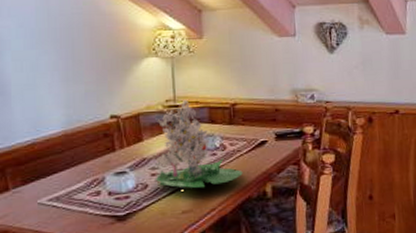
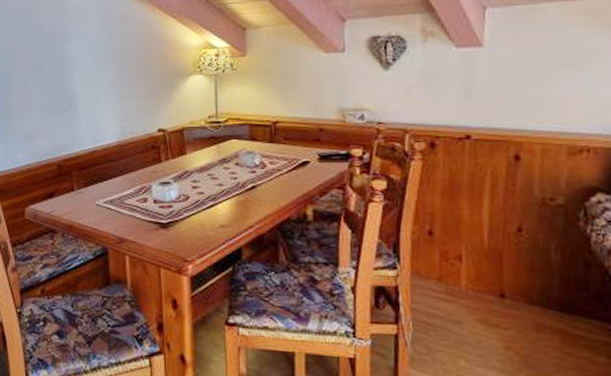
potted flower: present [153,99,243,190] -> none [194,116,282,205]

